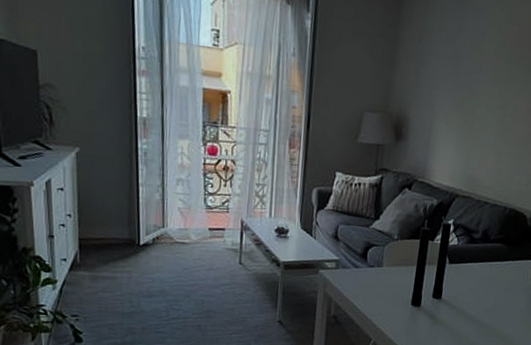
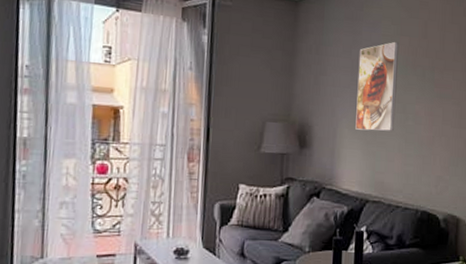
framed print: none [452,30,506,128] -> present [355,41,399,131]

